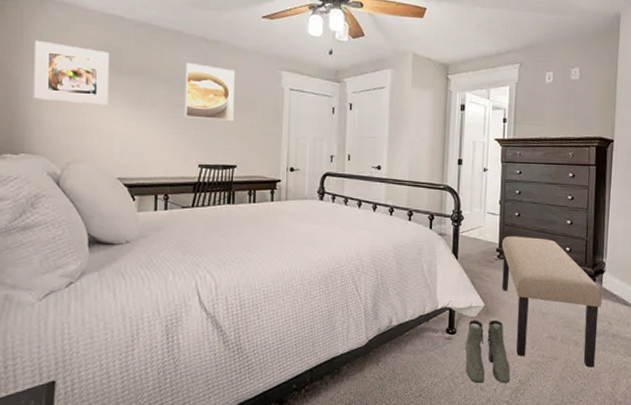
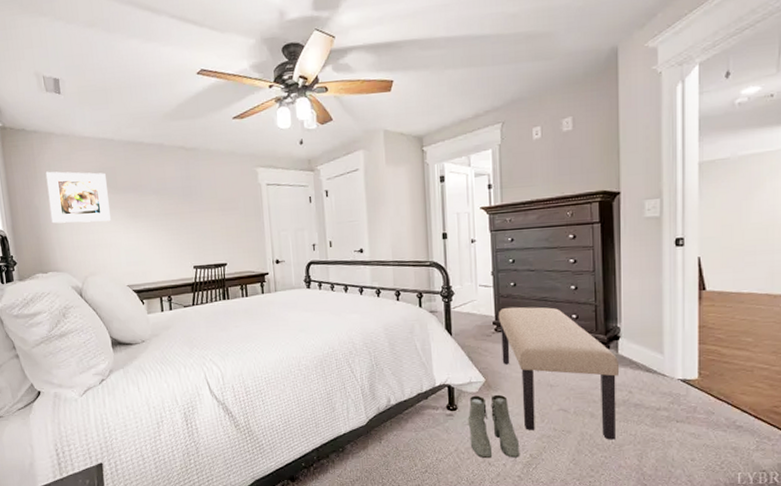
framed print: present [184,63,235,121] -> none [170,172,219,224]

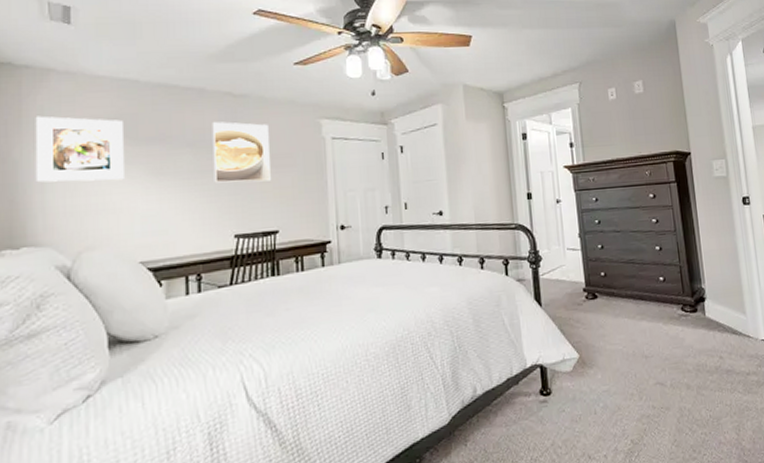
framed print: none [170,172,219,224] -> present [212,122,271,183]
boots: present [468,394,520,459] -> none [563,371,621,451]
bench: present [498,306,620,440] -> none [587,270,713,414]

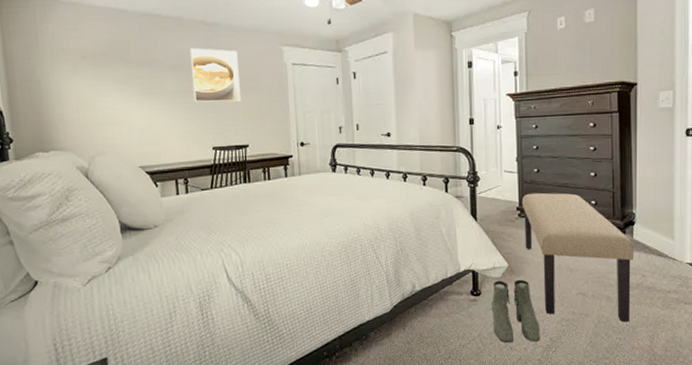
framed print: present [35,116,124,183] -> none [49,41,122,98]
boots: none [563,371,621,451] -> present [491,279,541,343]
bench: none [587,270,713,414] -> present [521,192,634,323]

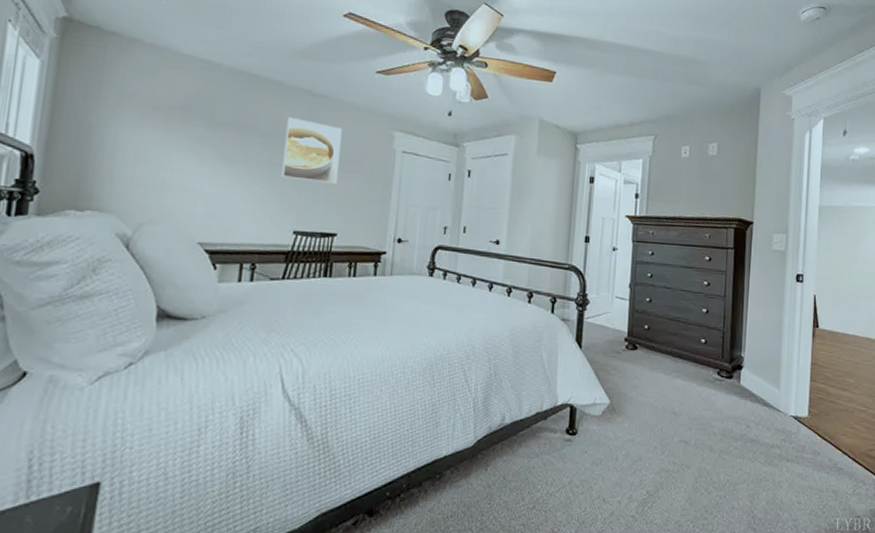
boots: present [491,279,541,343] -> none [586,419,637,494]
bench: present [521,192,634,323] -> none [629,323,741,478]

